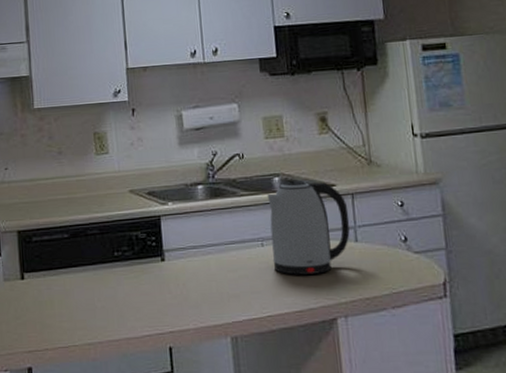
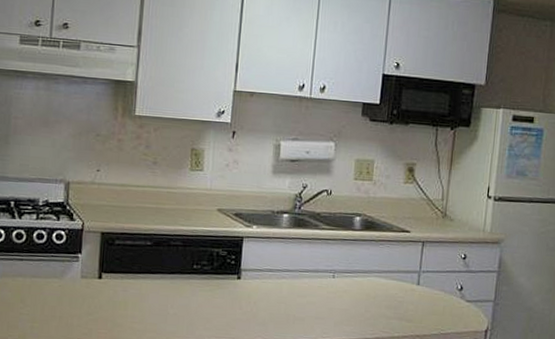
kettle: present [267,180,350,275] -> none [340,221,417,309]

